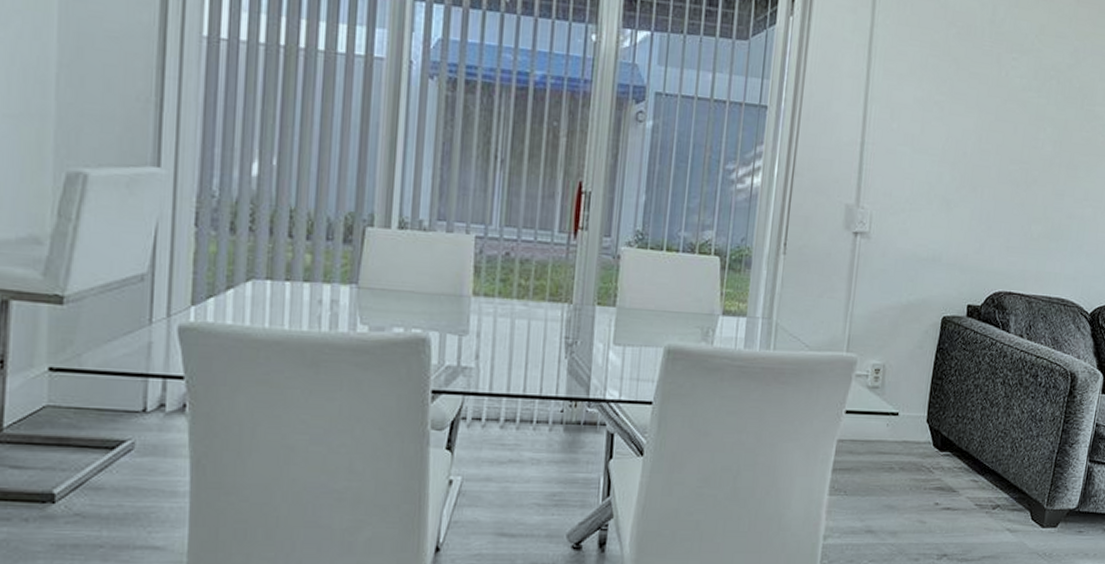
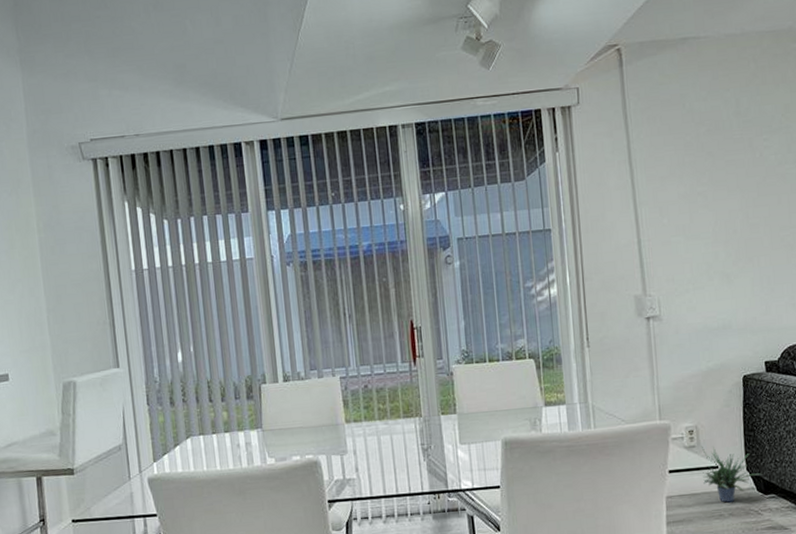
potted plant: none [880,388,942,455] -> present [701,446,763,503]

